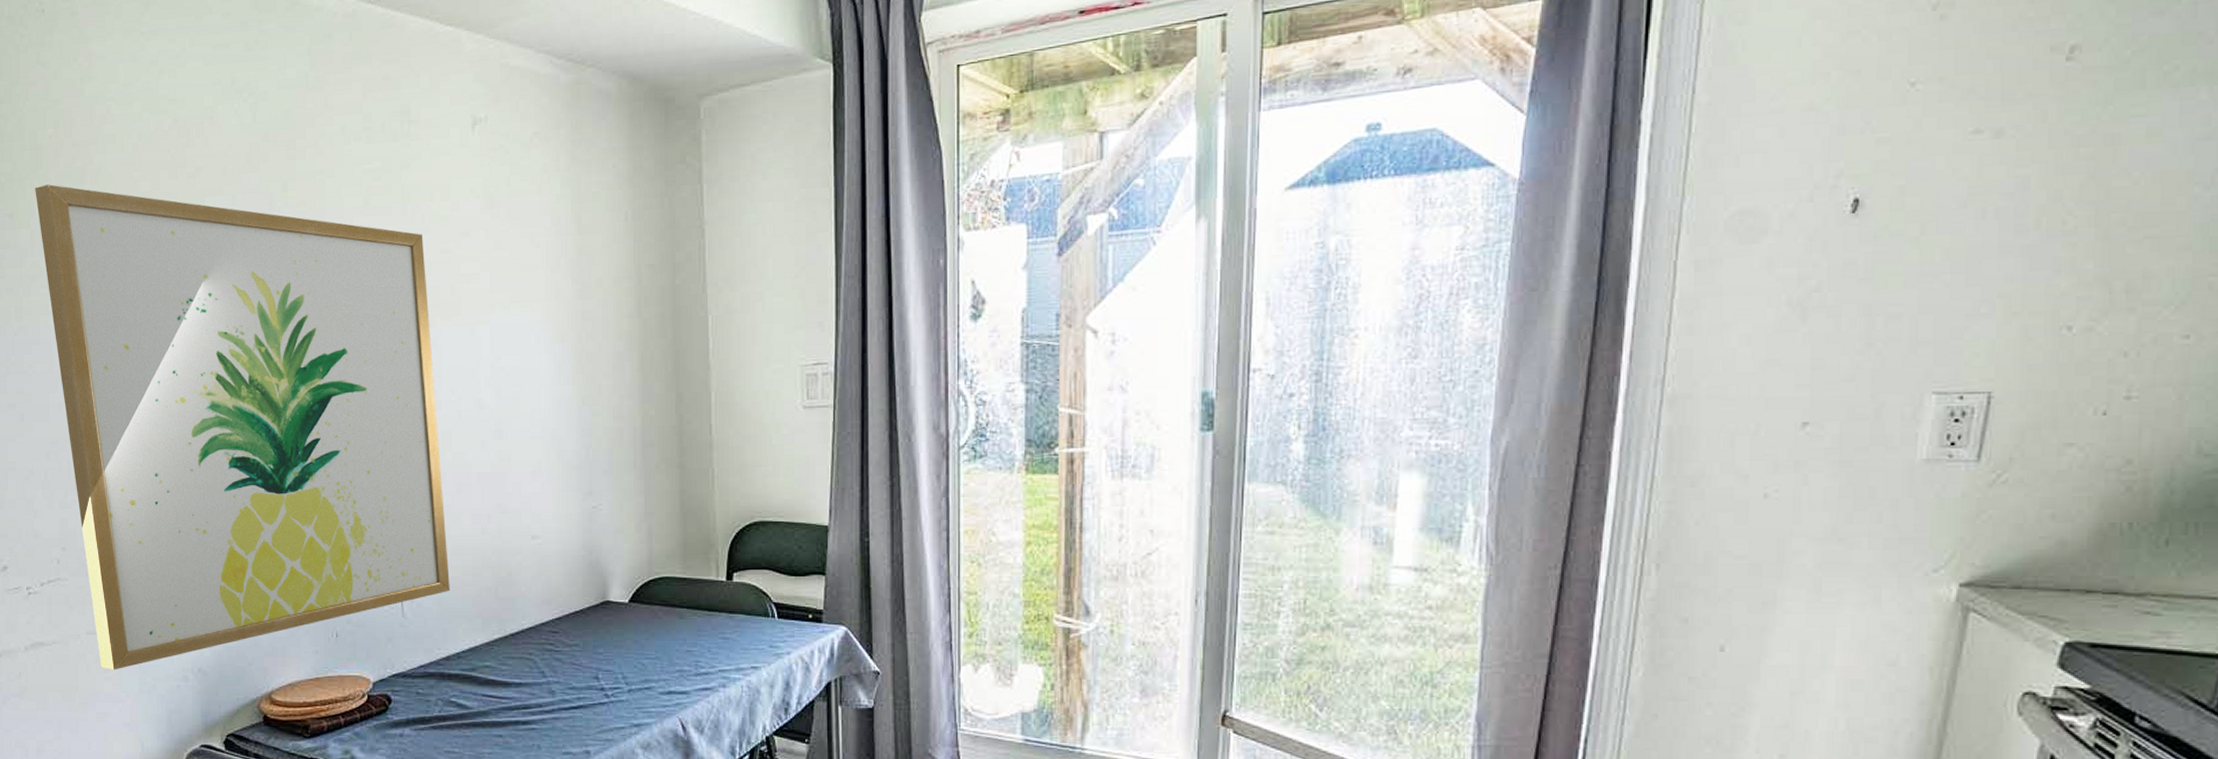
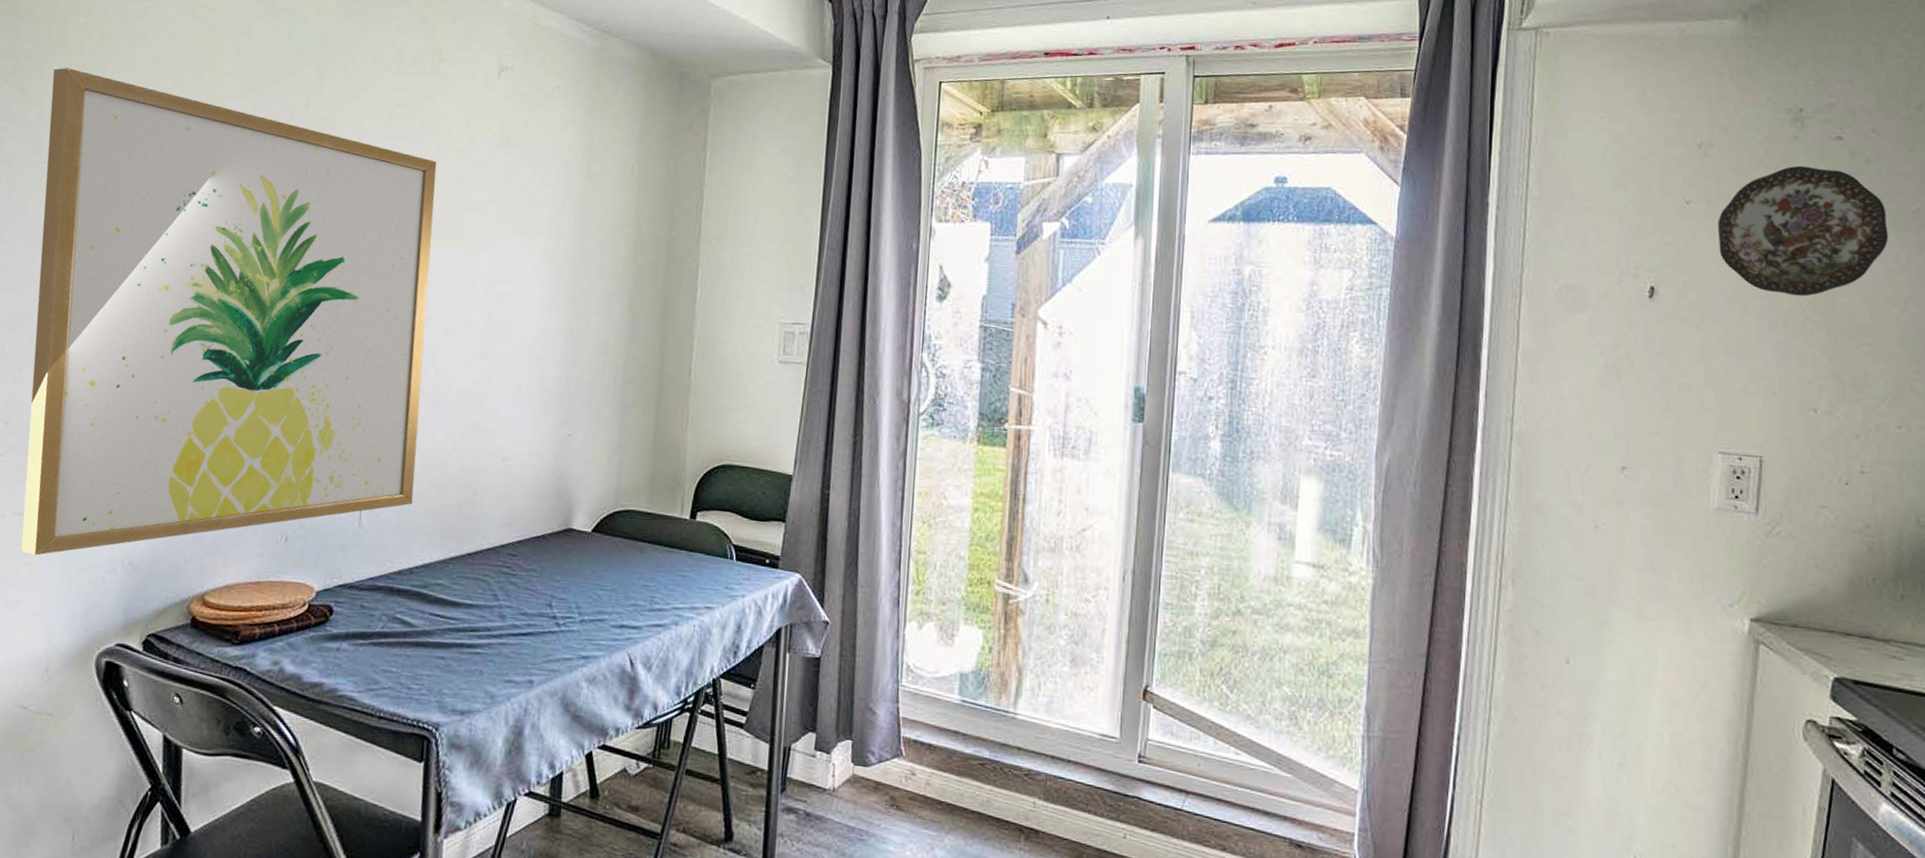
decorative plate: none [1953,12,2199,187] -> present [1718,165,1889,297]

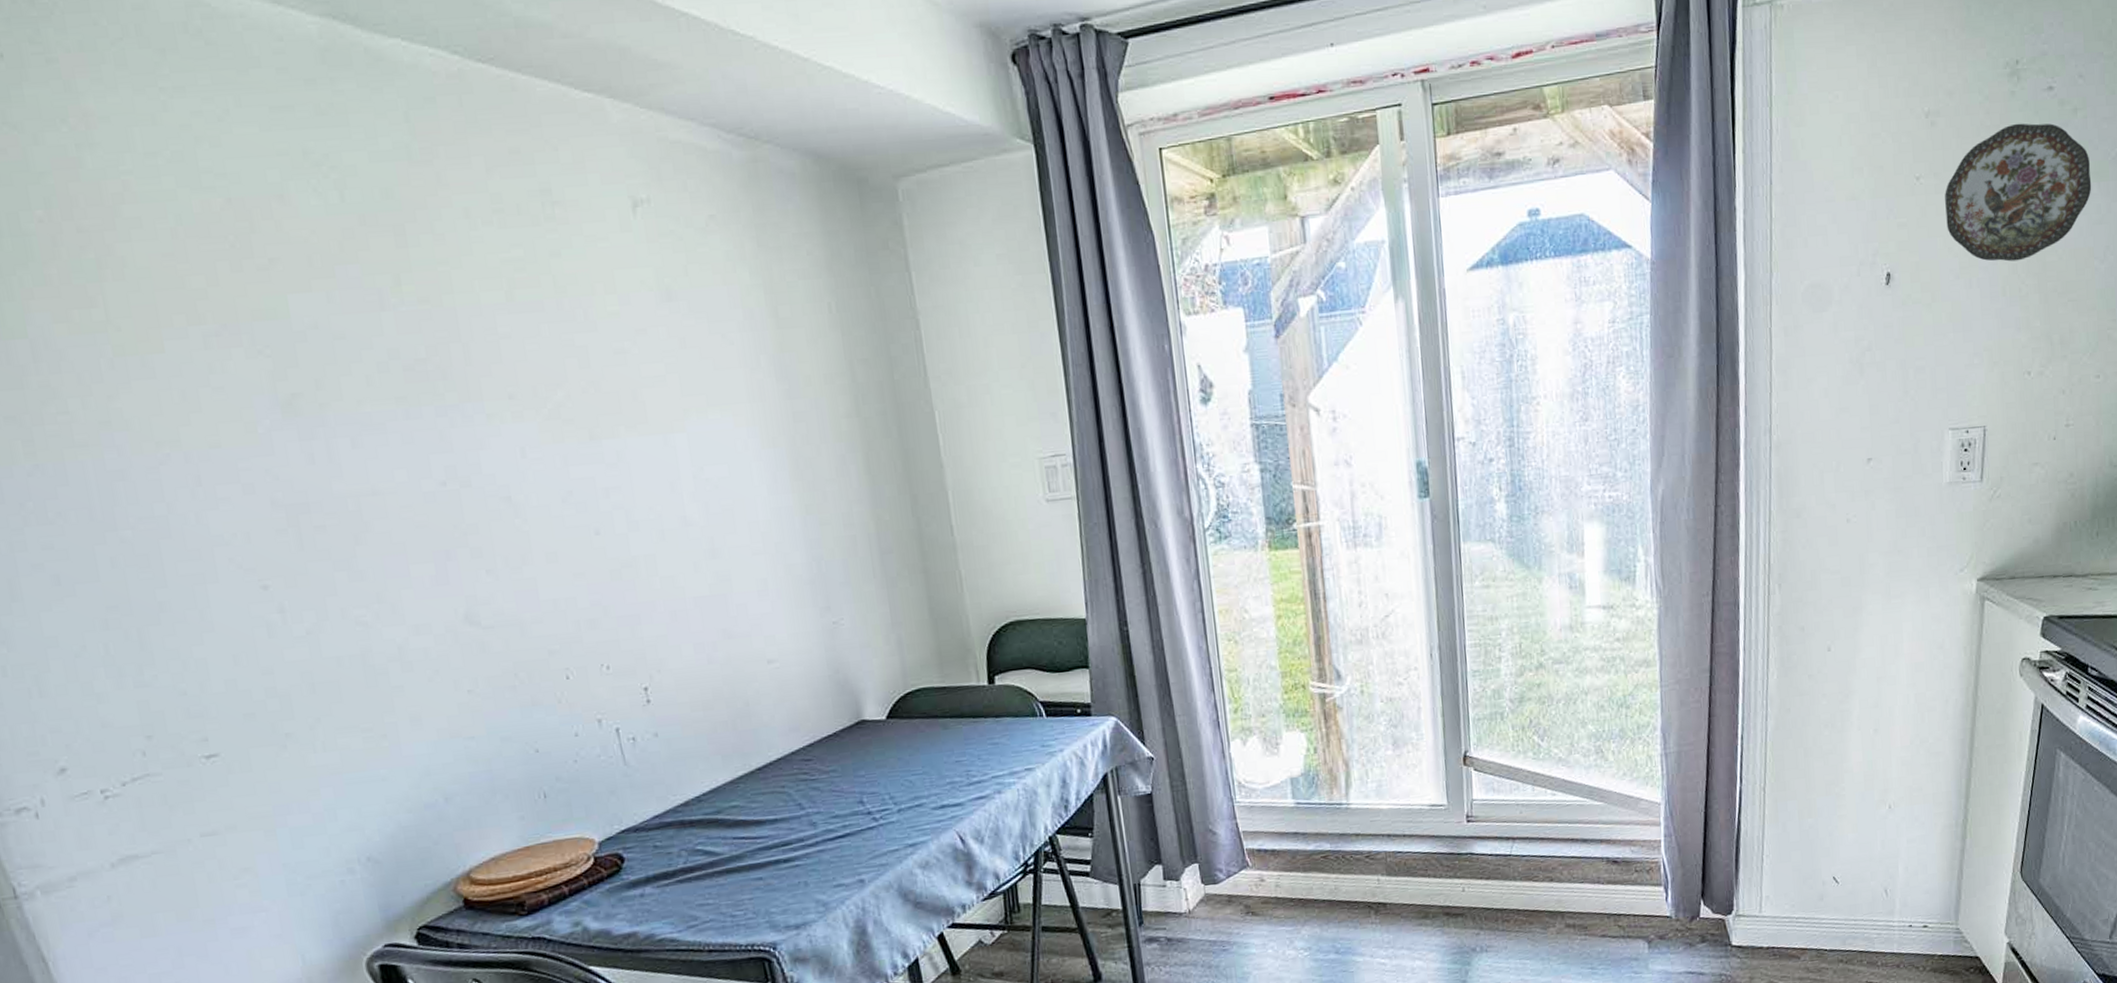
wall art: present [21,68,437,556] -> none [27,281,679,875]

